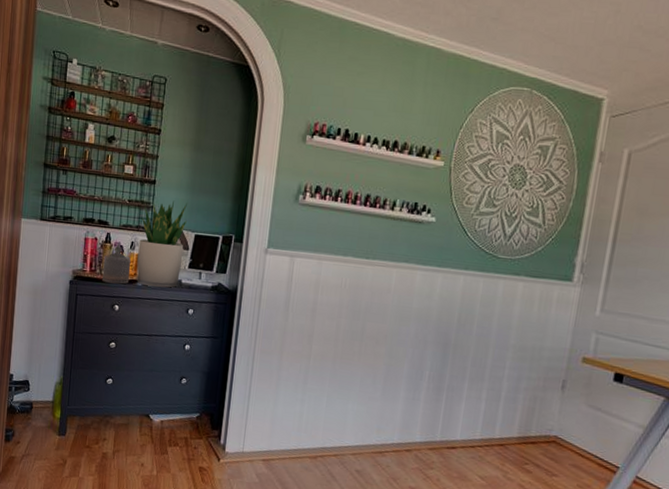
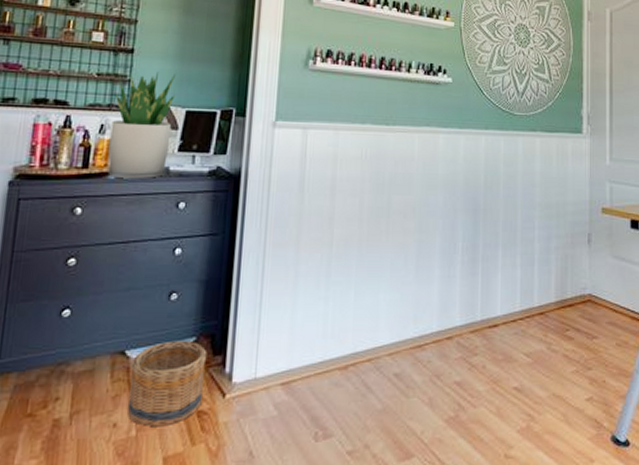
decorative jar: present [102,244,131,285] -> none [57,128,100,180]
basket: none [151,413,208,473] -> present [128,340,208,427]

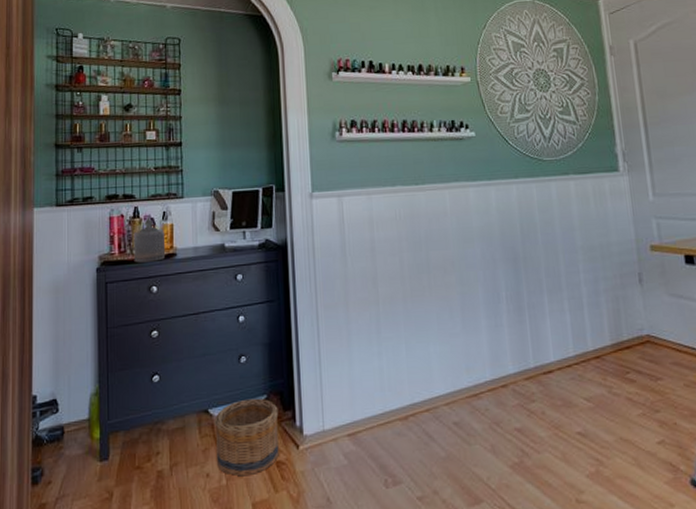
decorative jar: none [57,128,100,180] -> present [133,217,166,263]
planter: present [108,71,175,180] -> none [171,159,222,258]

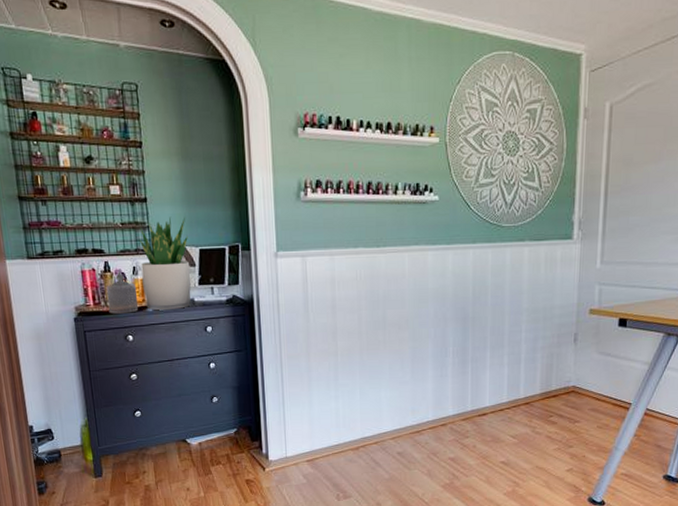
planter: none [171,159,222,258] -> present [139,216,191,311]
basket: present [214,398,279,477] -> none [192,431,248,491]

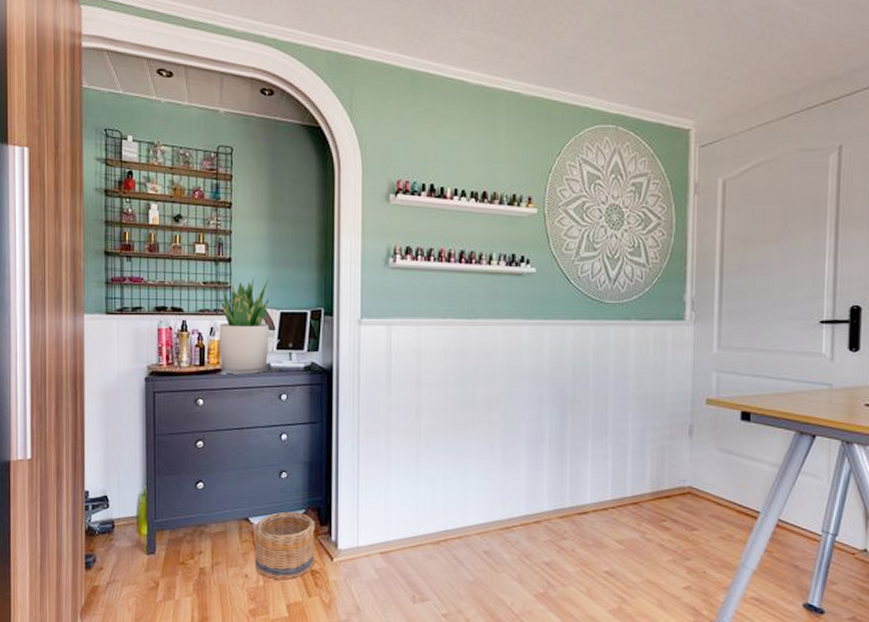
decorative jar: present [106,271,139,314] -> none [181,331,212,375]
basket: none [192,431,248,491] -> present [254,511,315,581]

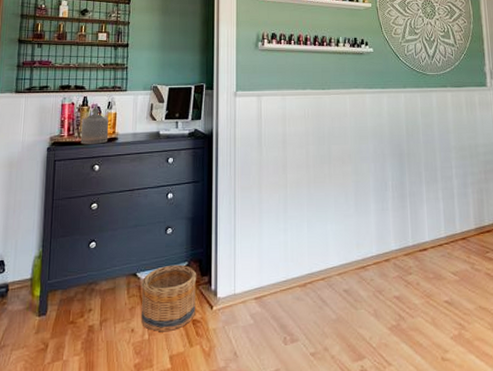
decorative jar: none [181,331,212,375] -> present [80,105,109,144]
planter: present [219,277,269,375] -> none [115,59,160,142]

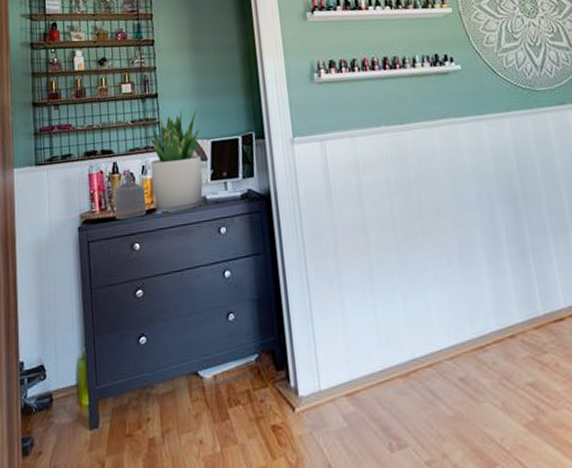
planter: none [115,59,160,142] -> present [149,109,203,213]
basket: present [141,264,197,332] -> none [205,358,275,443]

